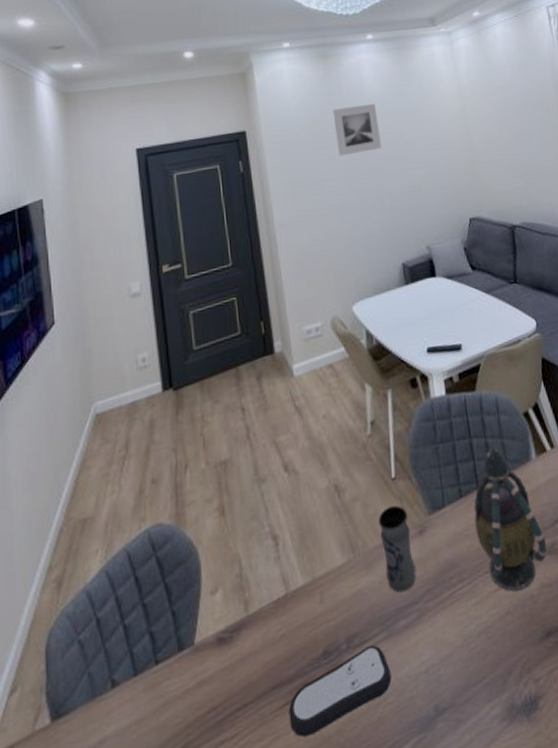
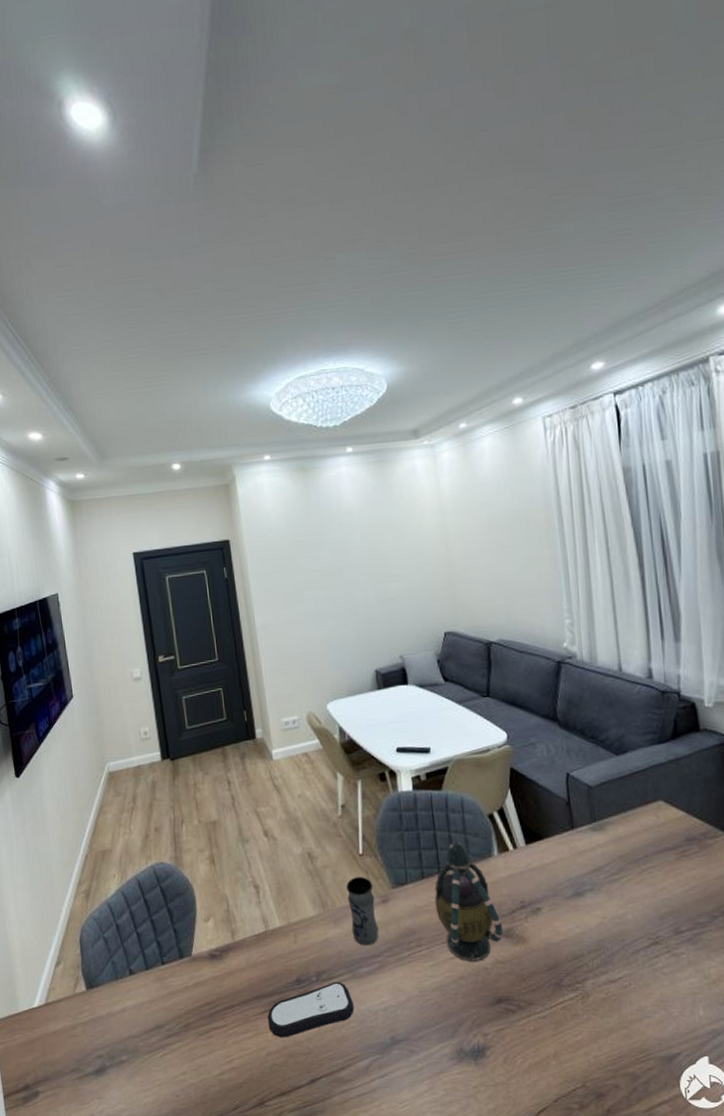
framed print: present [332,103,381,157] -> none [311,516,358,567]

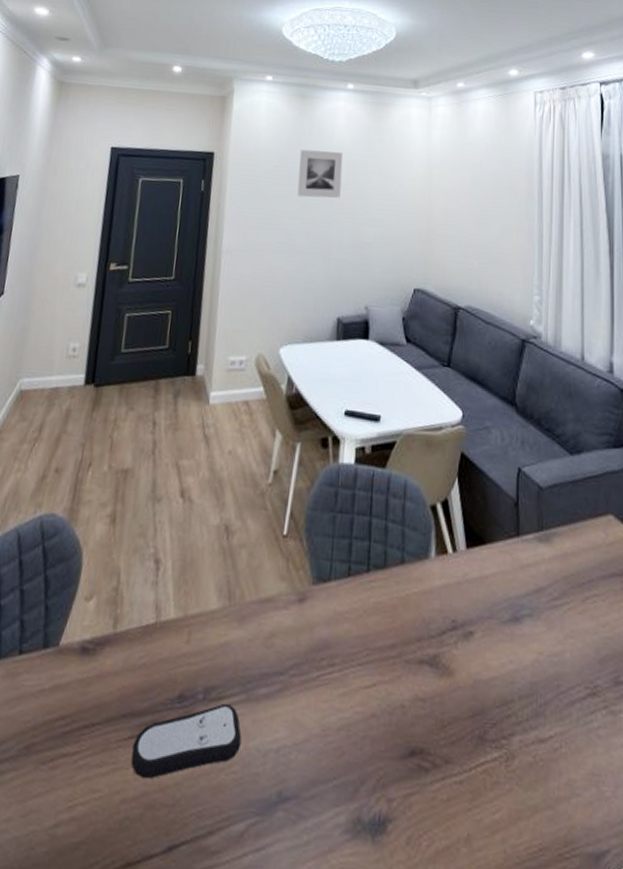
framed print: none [311,516,358,567] -> present [297,149,343,198]
jar: present [346,877,379,946] -> none [257,564,291,658]
teapot: present [434,841,503,963] -> none [357,533,428,697]

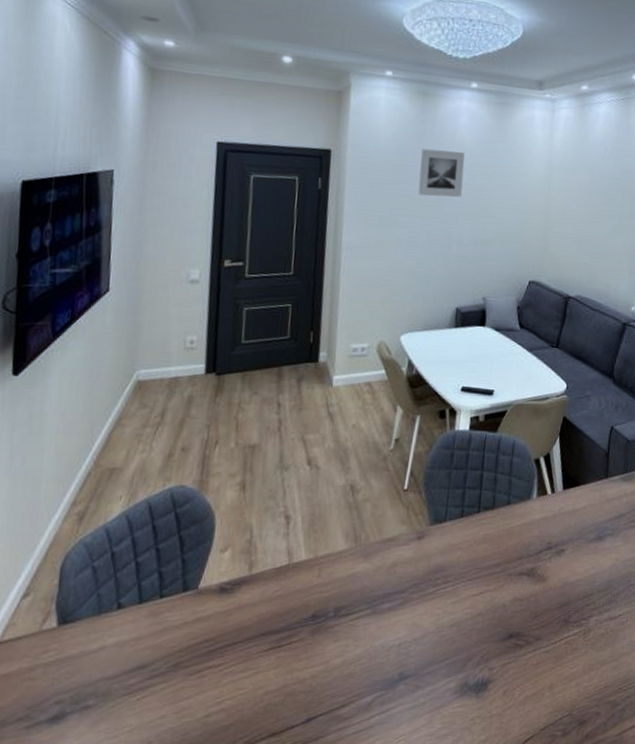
remote control: present [131,703,241,779] -> none [271,617,368,676]

